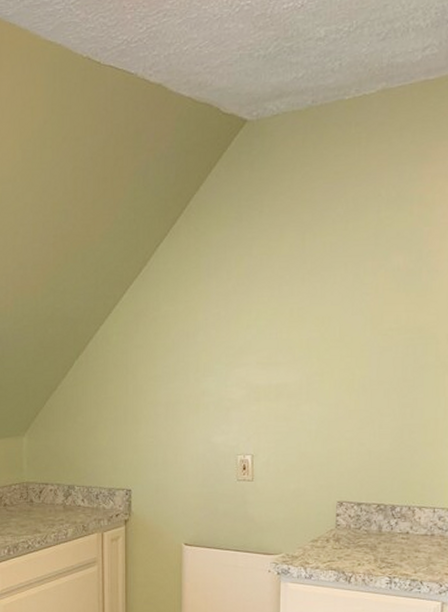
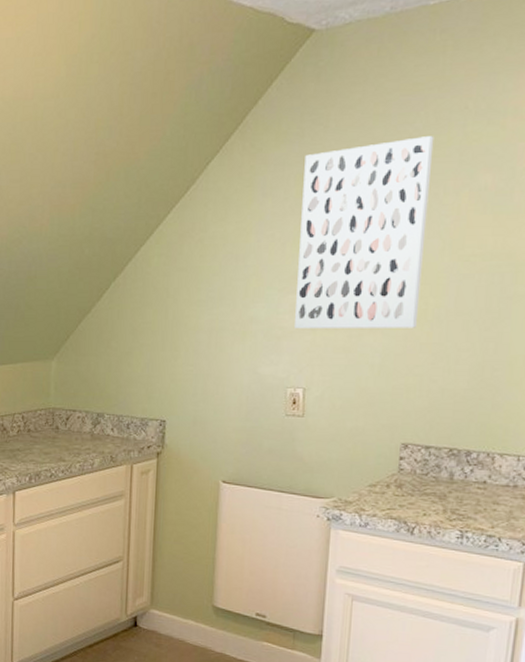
wall art: none [242,221,354,401] -> present [295,136,434,329]

